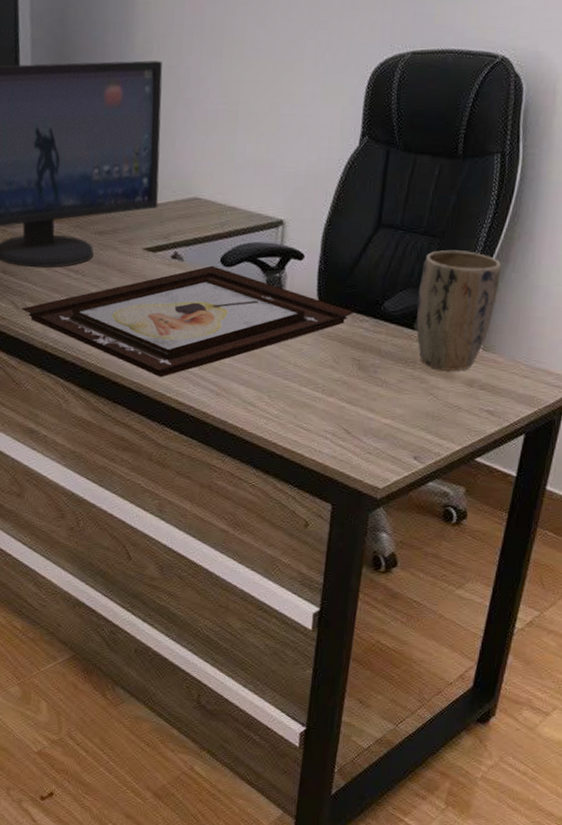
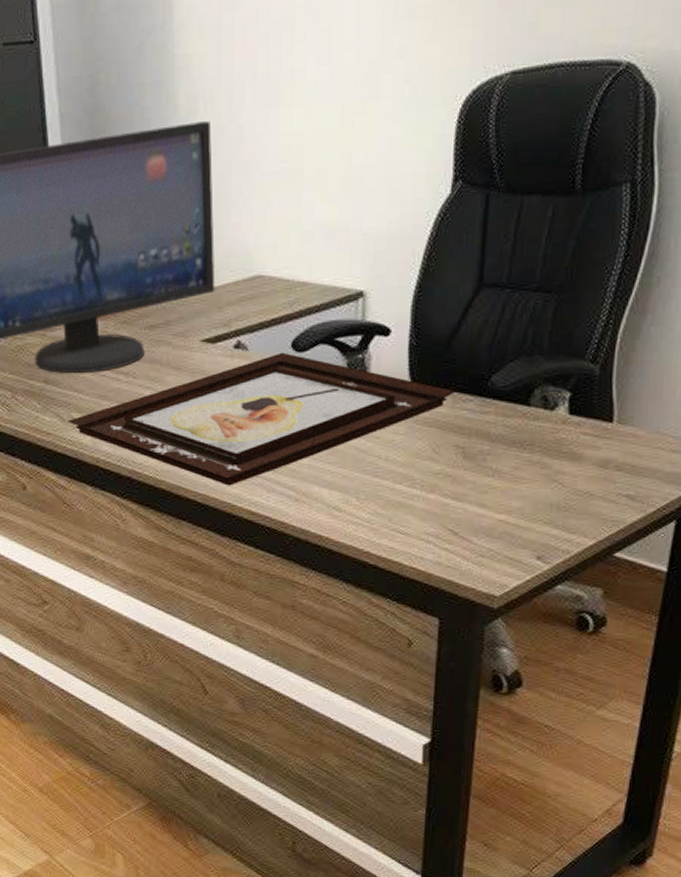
plant pot: present [416,250,502,371] -> none [532,305,638,451]

